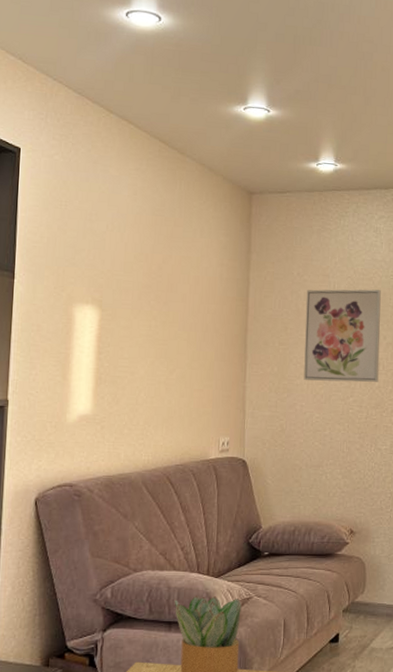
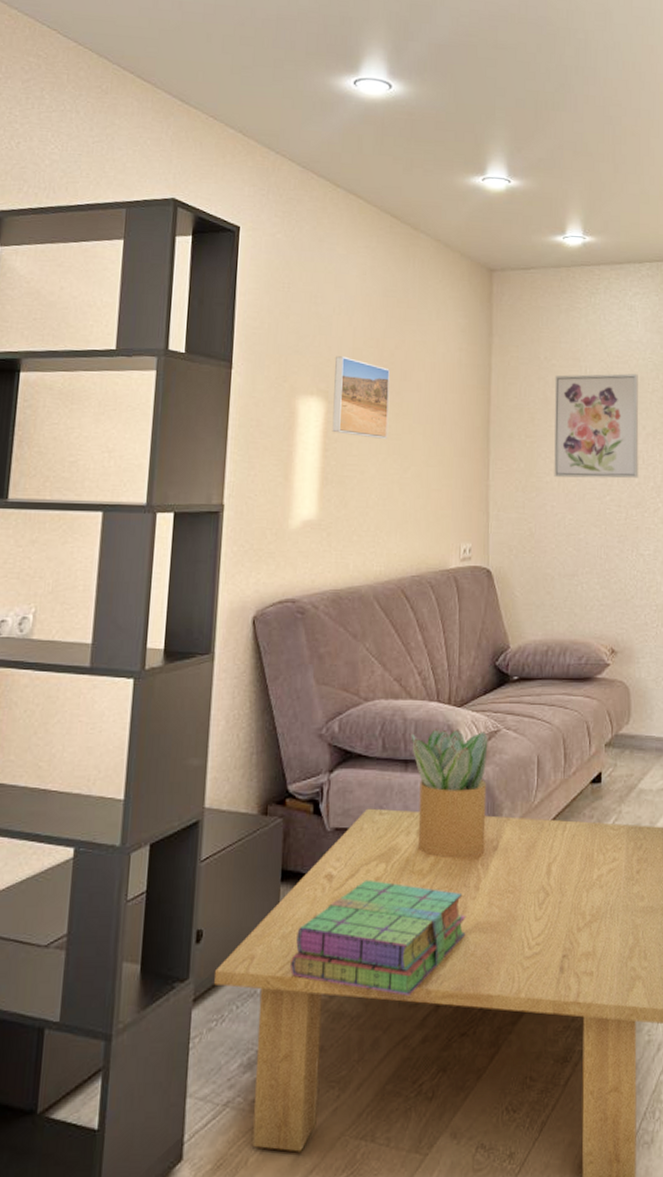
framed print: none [105,269,158,344] -> present [332,356,390,439]

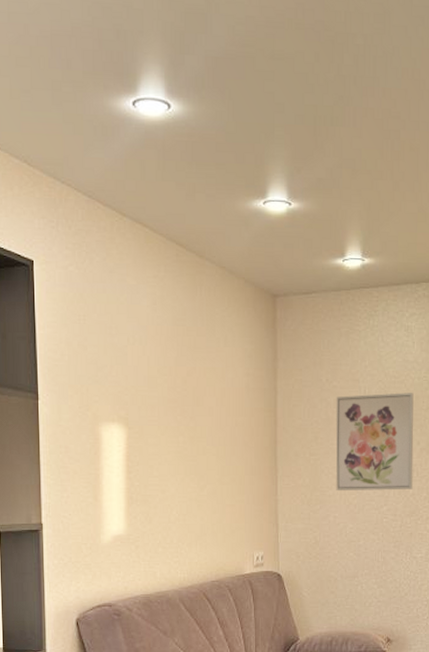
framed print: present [332,356,390,439] -> none [133,384,185,461]

